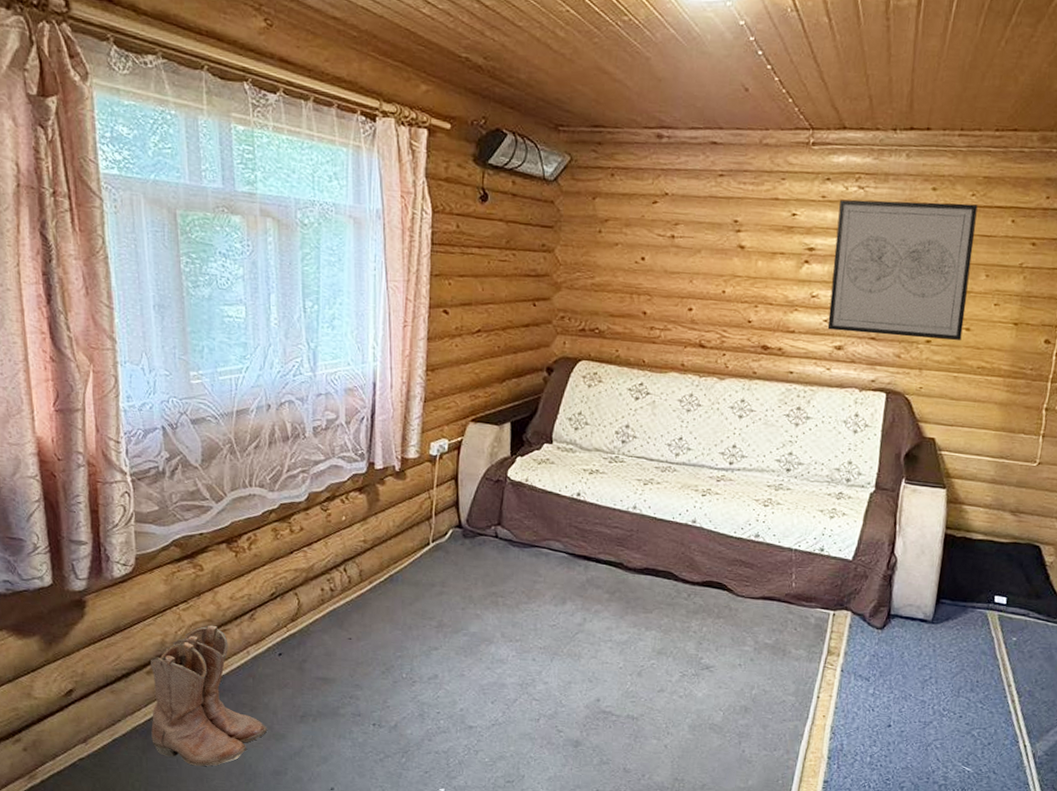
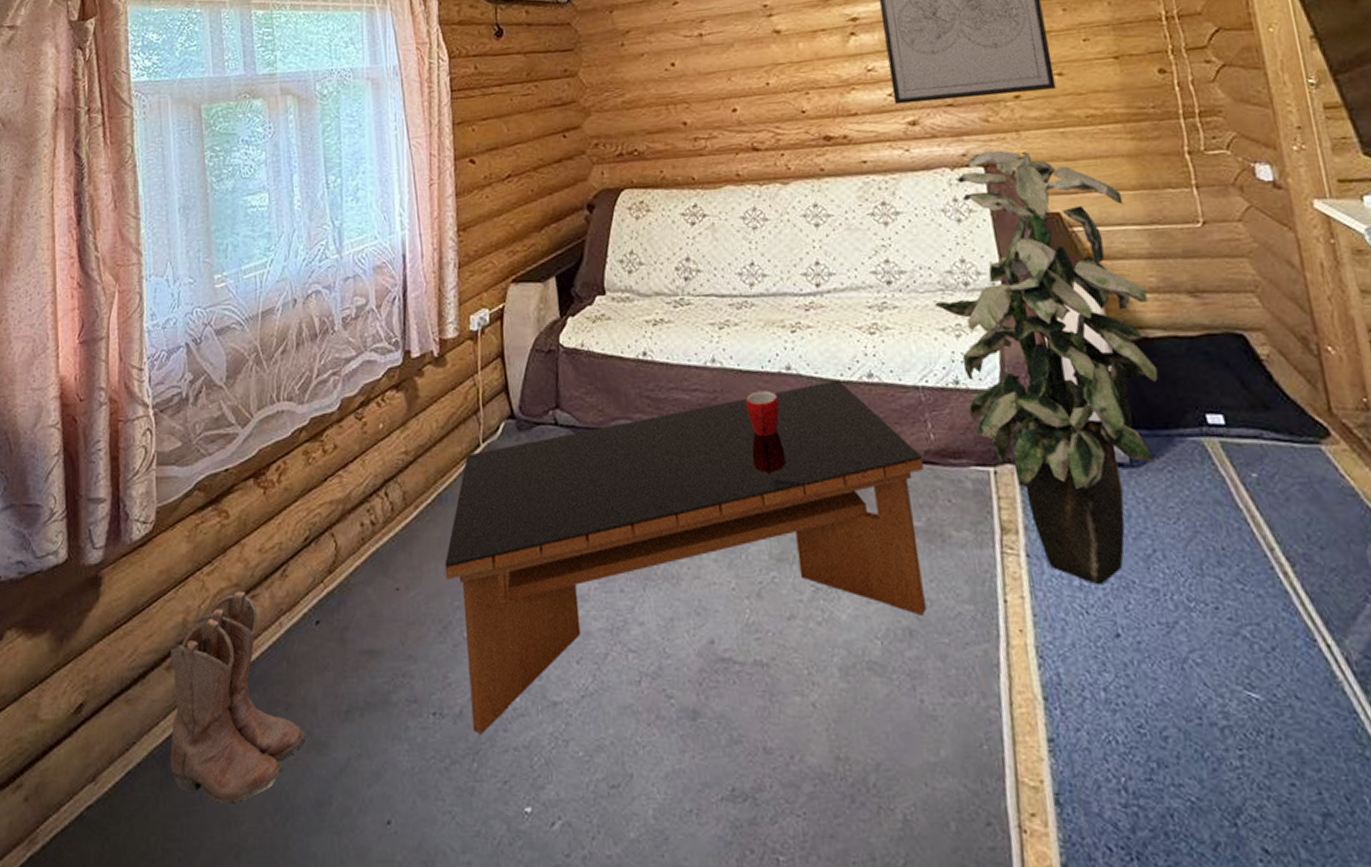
coffee table: none [391,535,783,741] -> present [444,380,926,735]
mug: none [655,535,681,569] -> present [746,390,779,437]
indoor plant: none [820,381,986,695] -> present [935,151,1158,586]

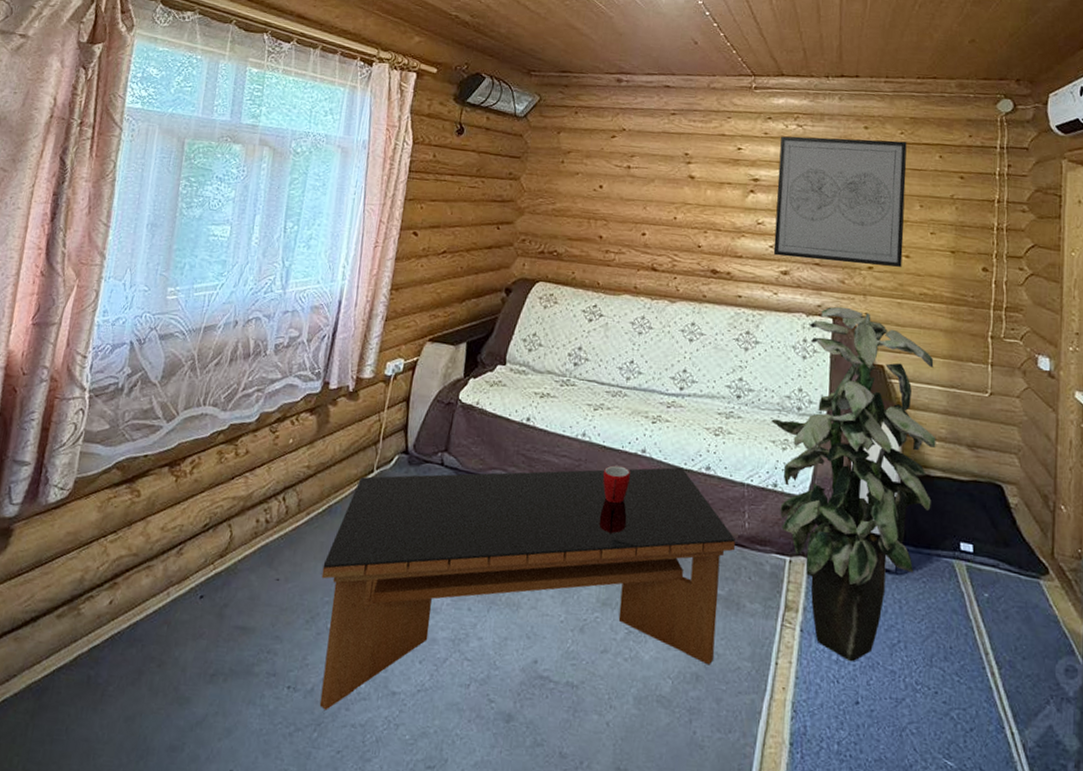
boots: present [169,590,307,804] -> none [44,560,173,738]

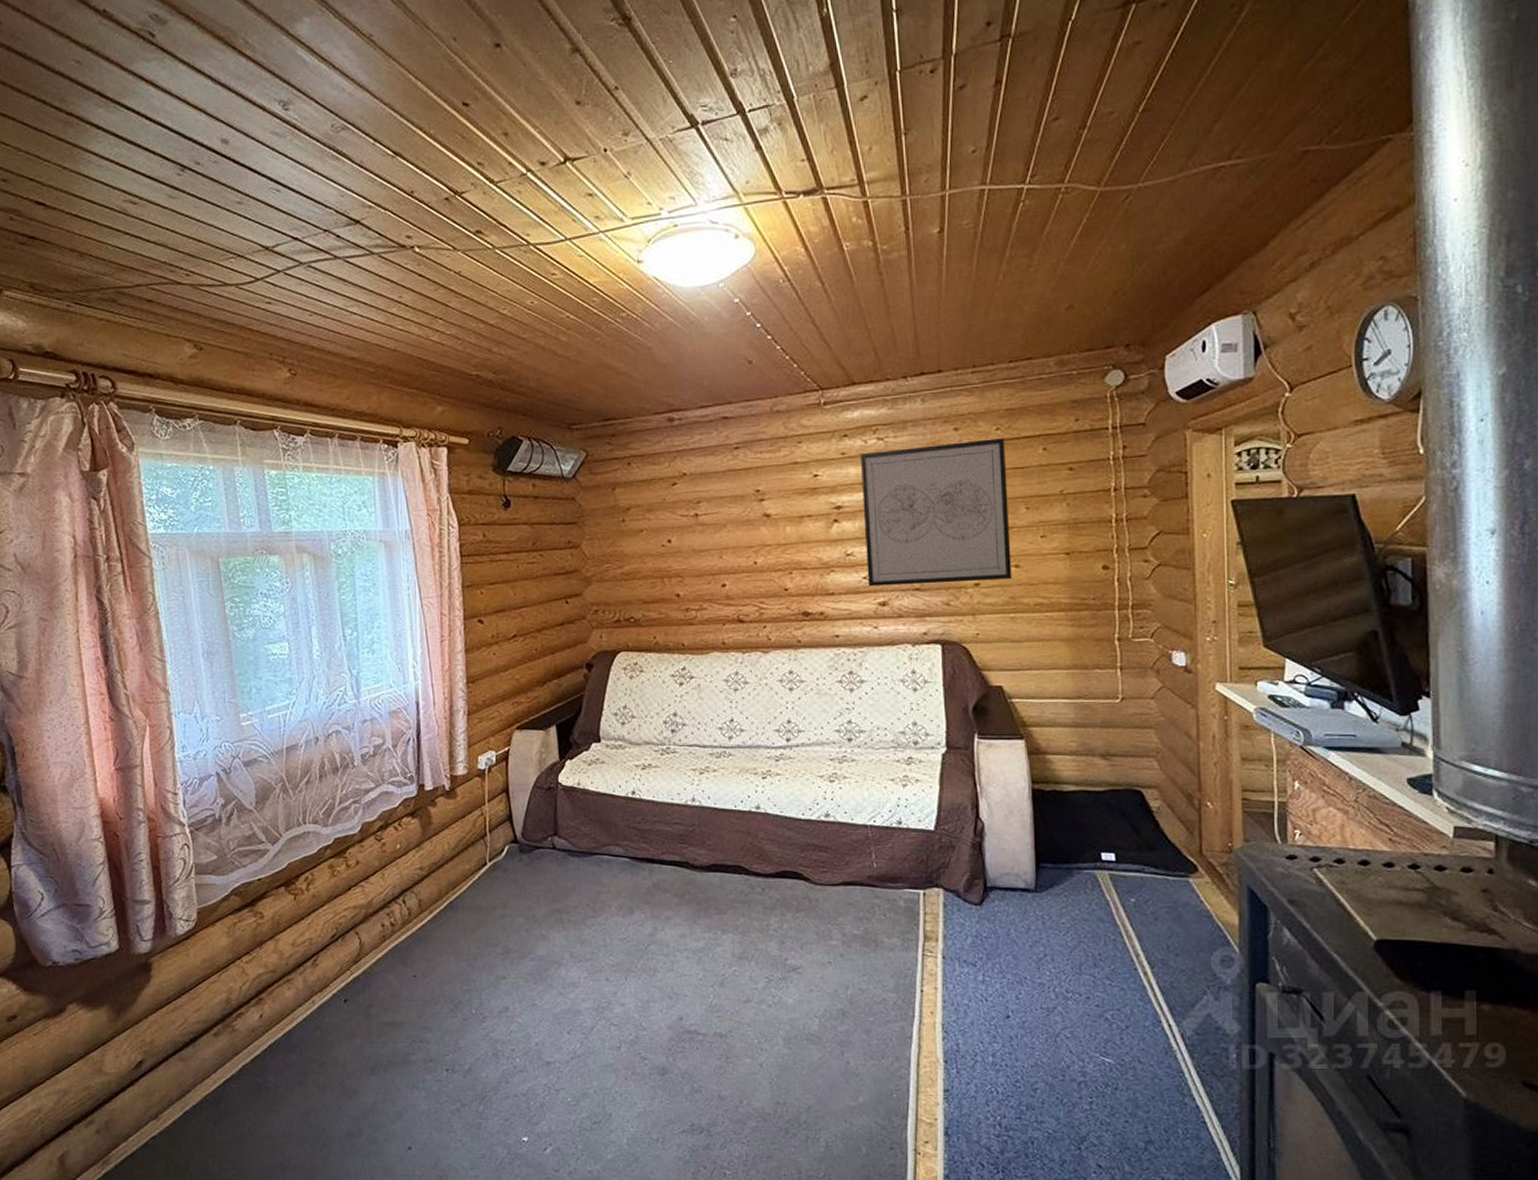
coffee table: present [319,467,735,711] -> none [455,818,865,1086]
mug: present [603,465,630,504] -> none [720,825,748,863]
indoor plant: present [771,307,936,662] -> none [887,631,1067,980]

